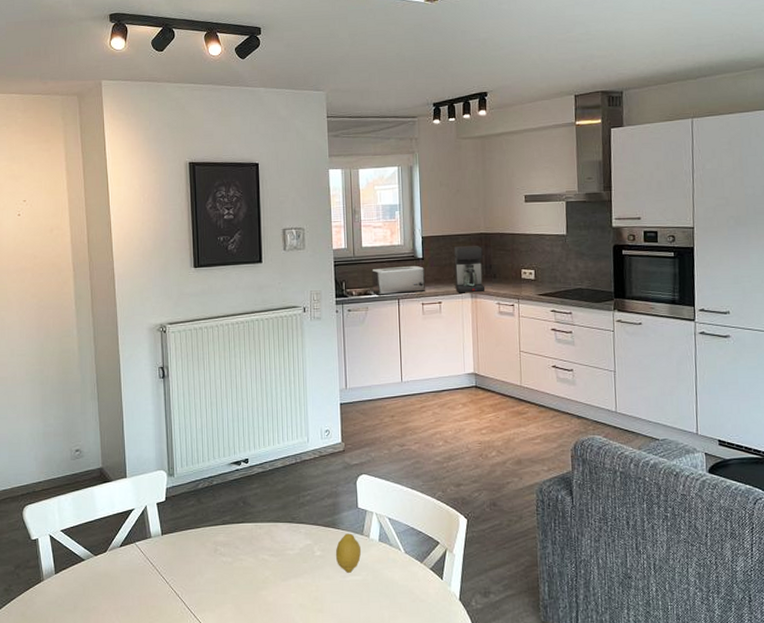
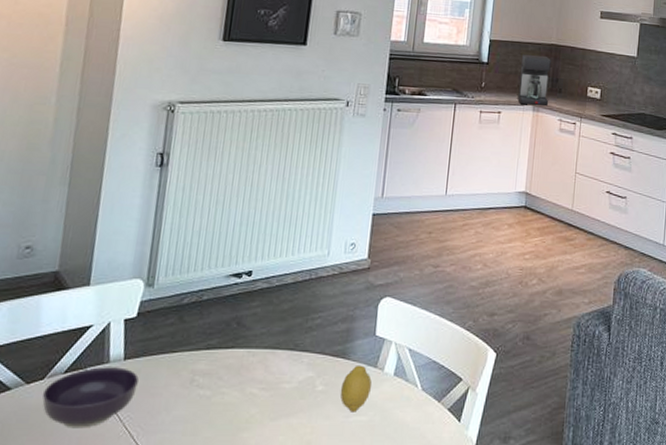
bowl: none [107,541,175,589] -> present [42,367,139,429]
toaster: present [371,265,426,296] -> none [428,67,489,100]

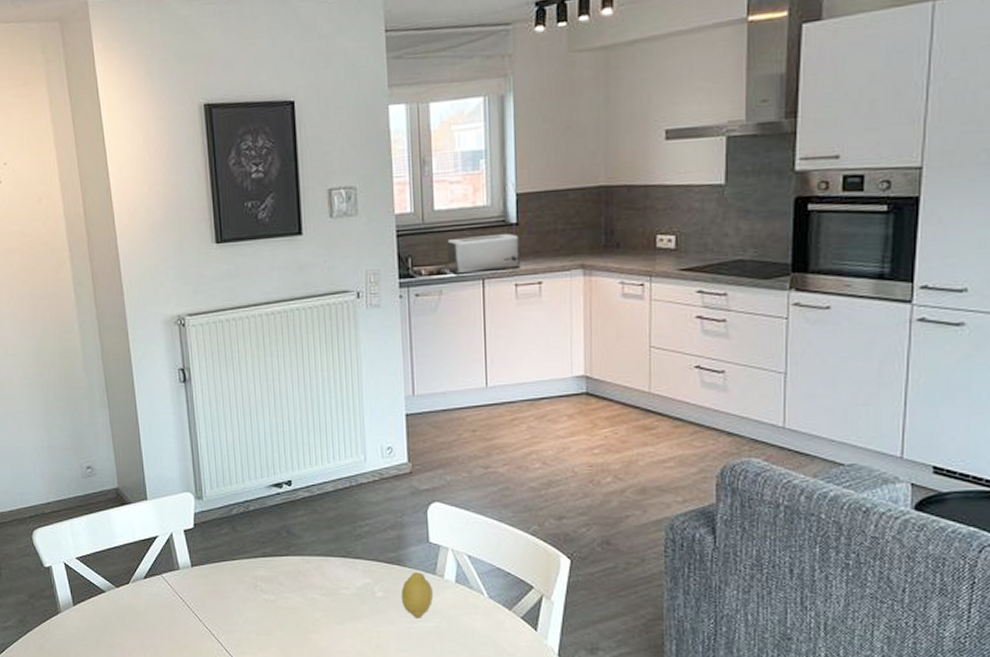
bowl: present [42,367,139,429] -> none [130,573,208,627]
toaster: none [428,67,489,100] -> present [447,233,521,276]
coffee maker: present [517,54,551,107] -> none [560,202,604,270]

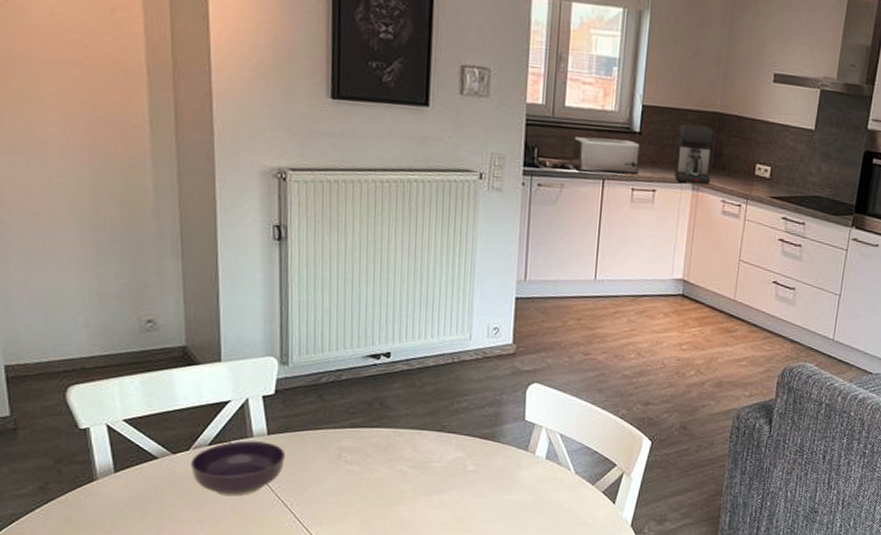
bowl: none [130,573,208,627] -> present [190,440,285,497]
fruit: present [400,572,433,618] -> none [491,447,523,492]
coffee maker: none [560,202,604,270] -> present [675,123,714,186]

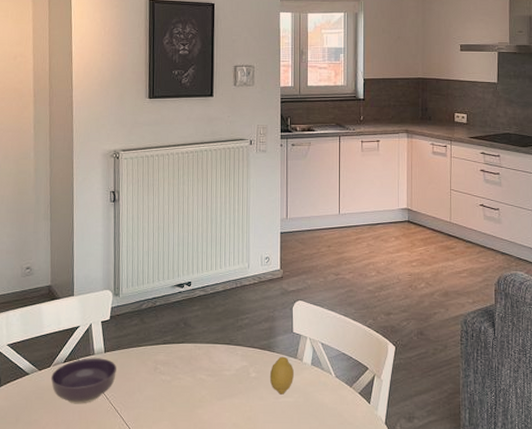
fruit: none [491,447,523,492] -> present [269,356,294,395]
toaster: present [572,137,642,175] -> none [315,105,366,133]
coffee maker: present [675,123,714,186] -> none [393,88,421,133]

